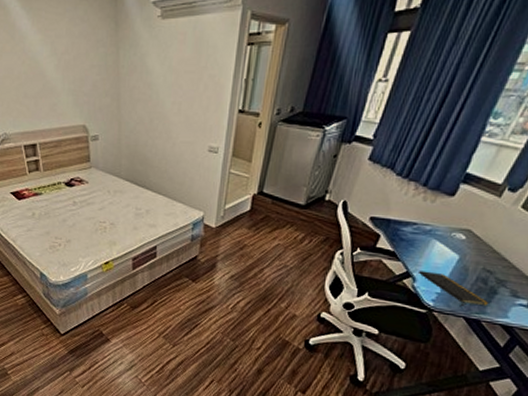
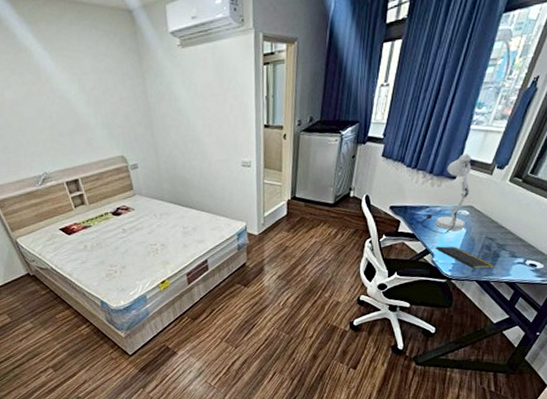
desk lamp: none [404,169,478,257] -> present [420,154,472,234]

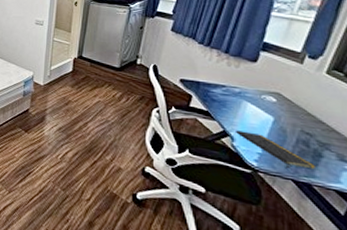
desk lamp: present [420,154,472,234] -> none [216,39,276,118]

